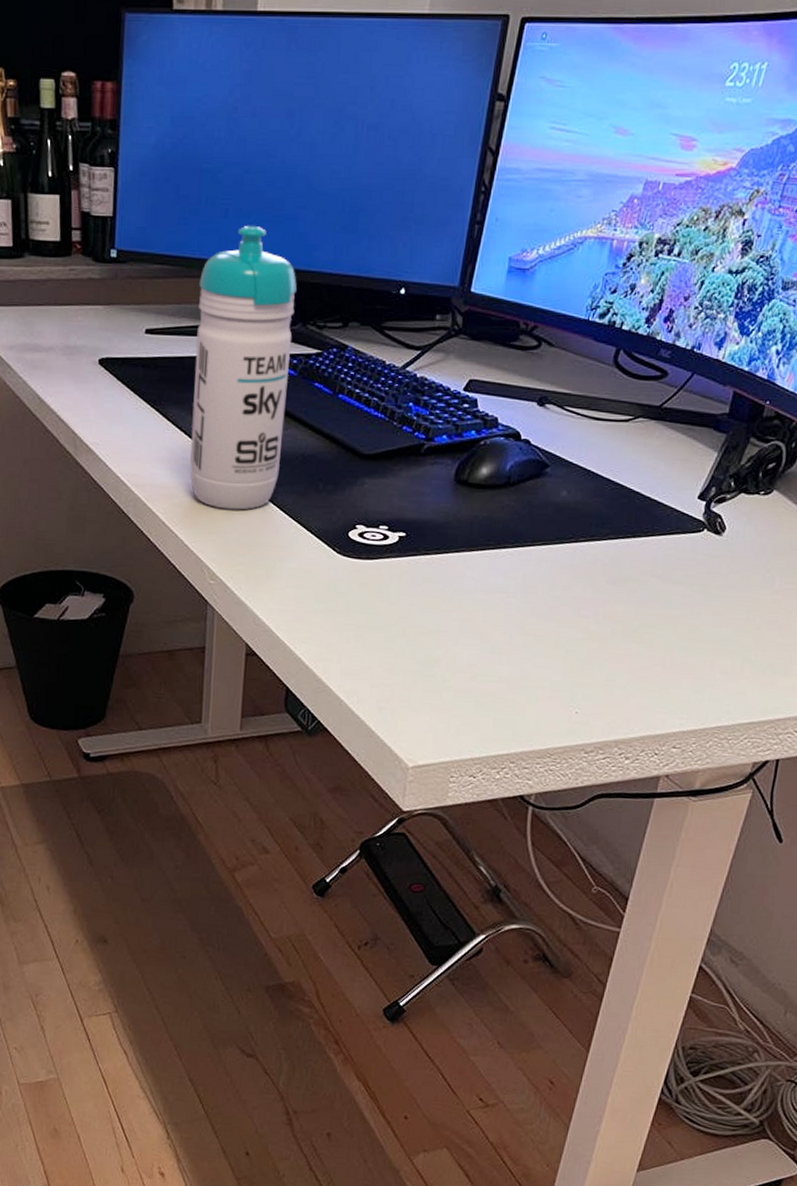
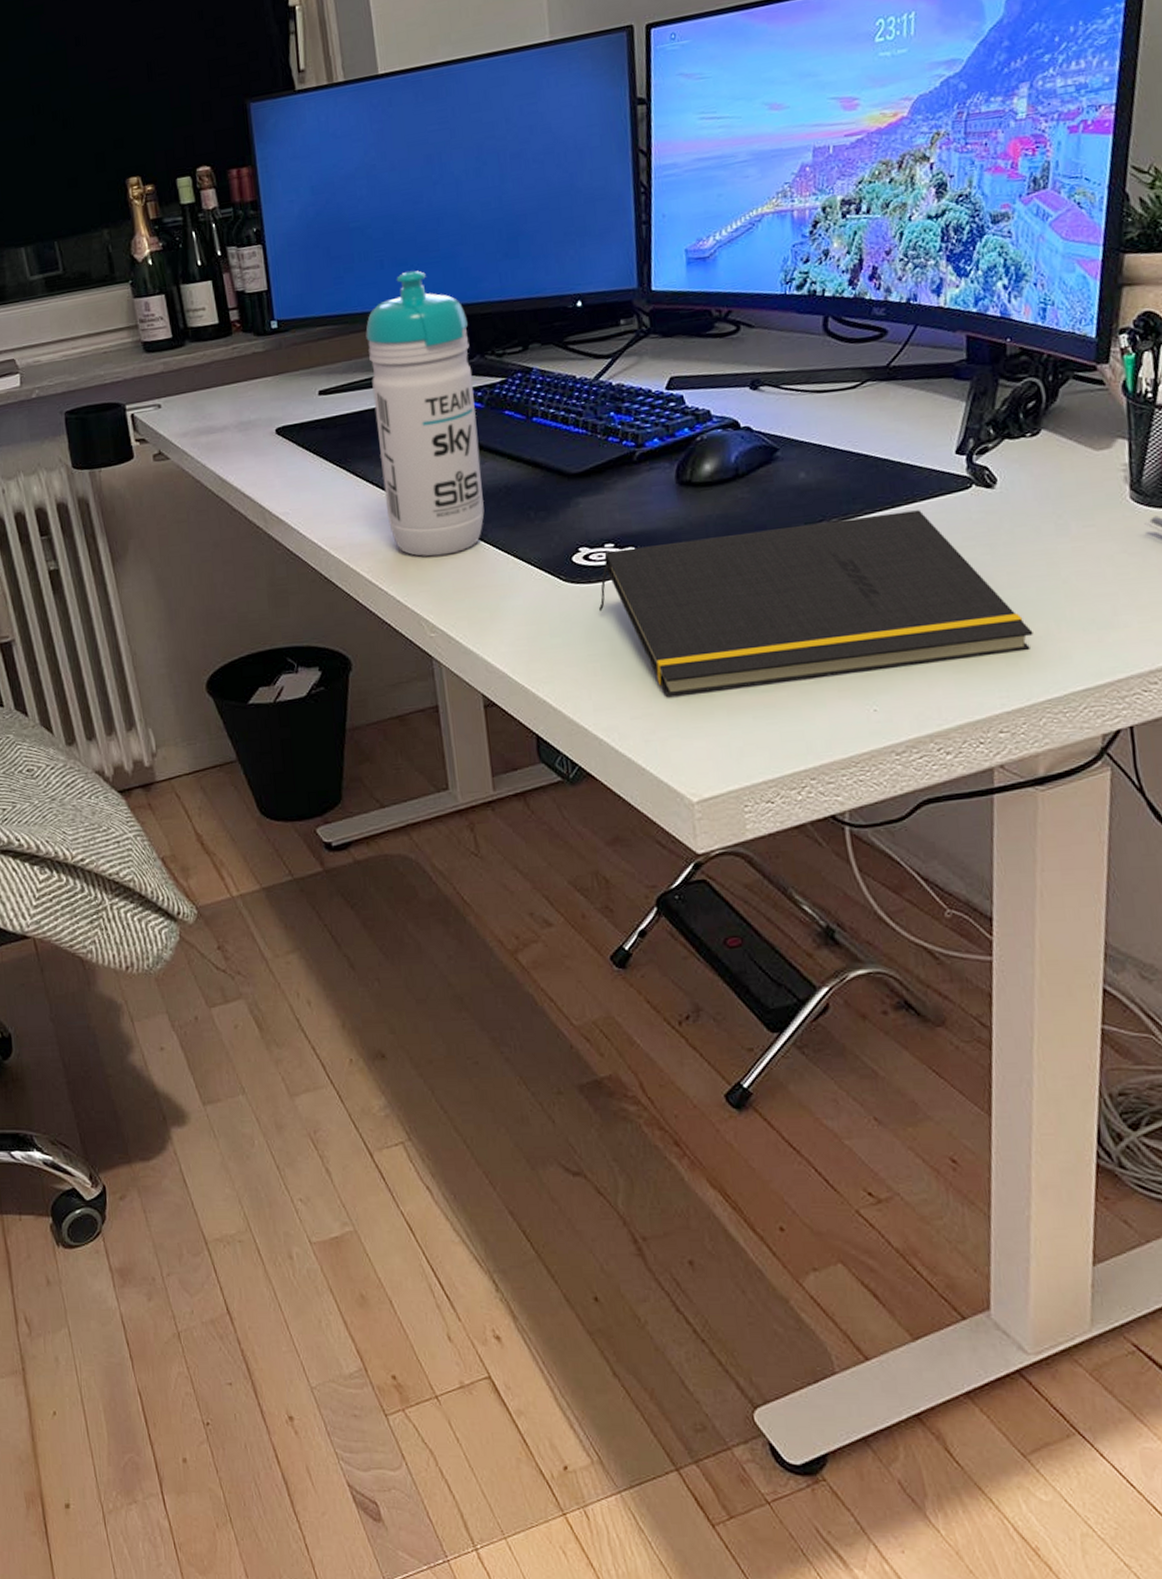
notepad: none [362,532,721,683] -> present [598,510,1033,697]

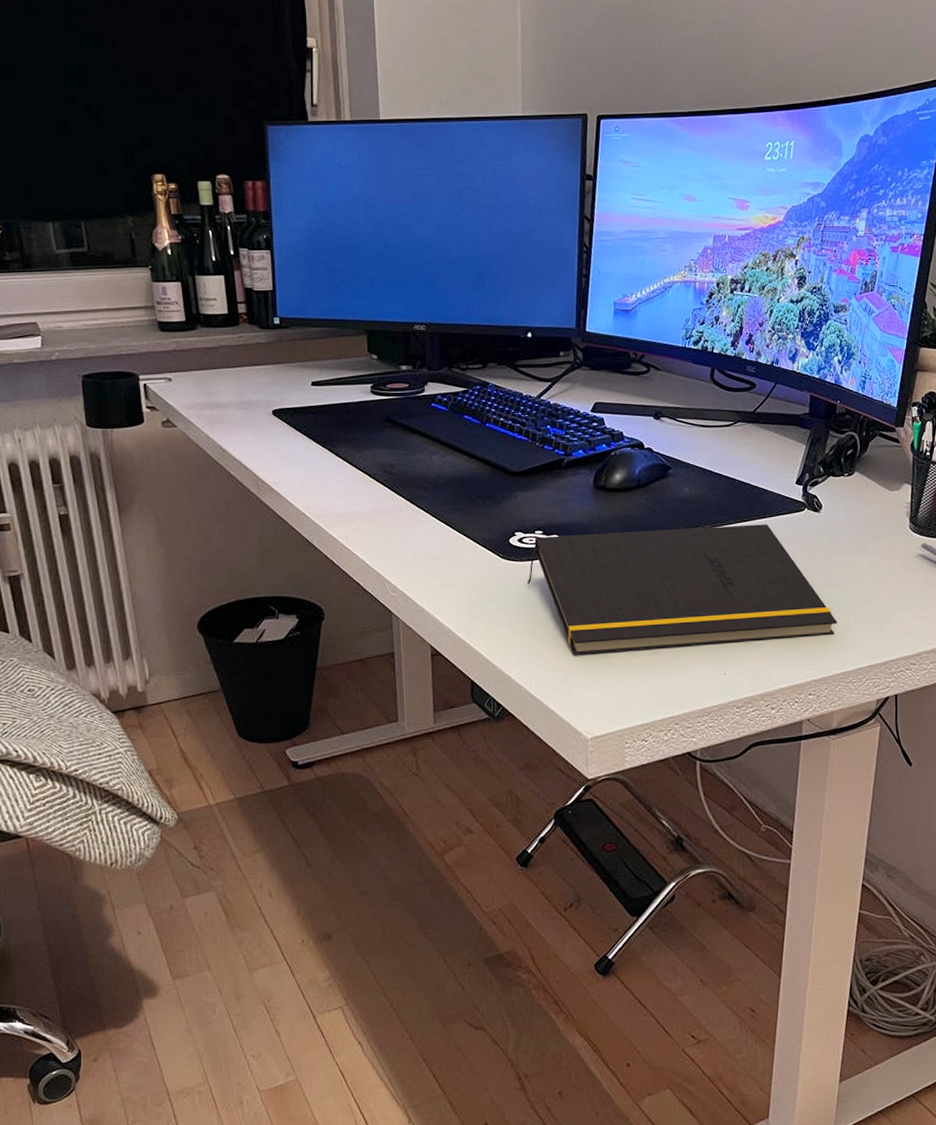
water bottle: present [365,270,485,557] -> none [355,291,442,530]

